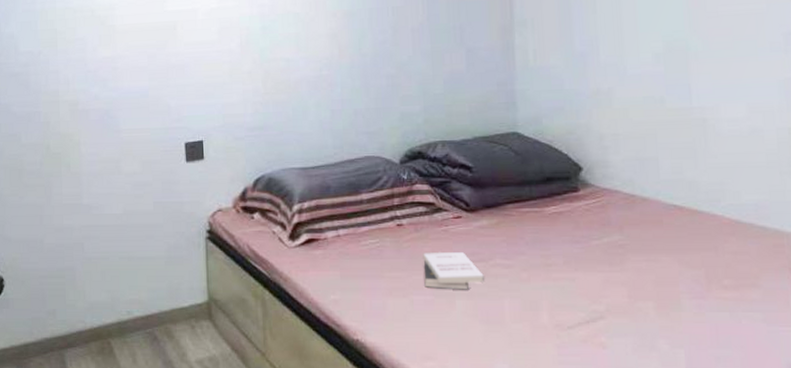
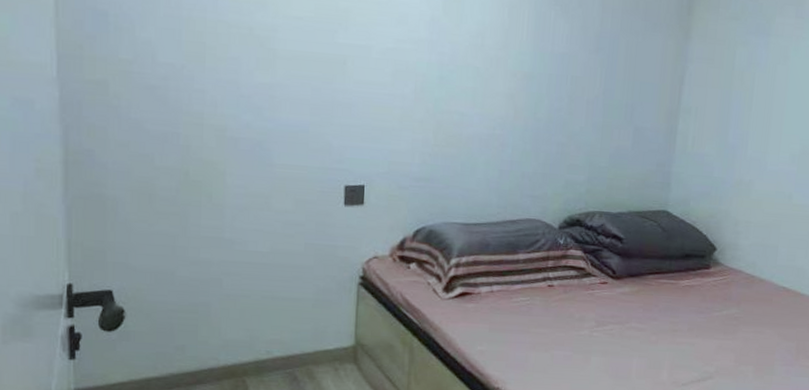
books: present [423,252,484,290] -> none [565,313,619,348]

